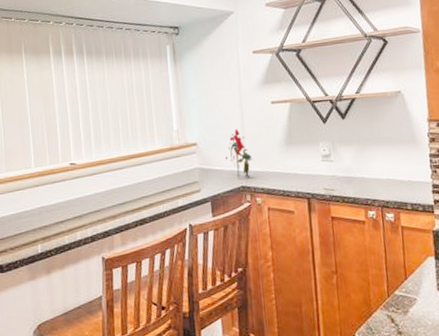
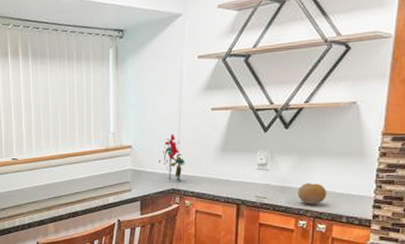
fruit: none [362,172,390,194] -> present [297,183,327,205]

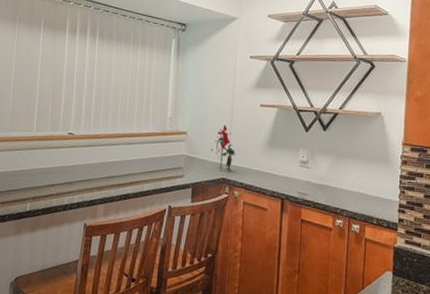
fruit: present [297,183,327,205] -> none [335,183,359,205]

